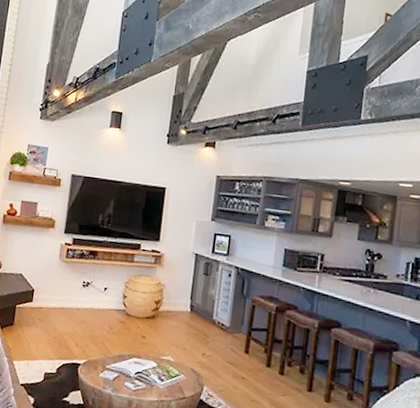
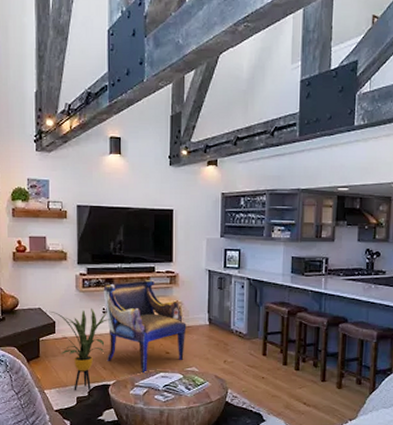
house plant: none [26,277,91,367] -> present [45,307,112,390]
armchair: none [80,256,167,357] -> present [103,279,187,374]

